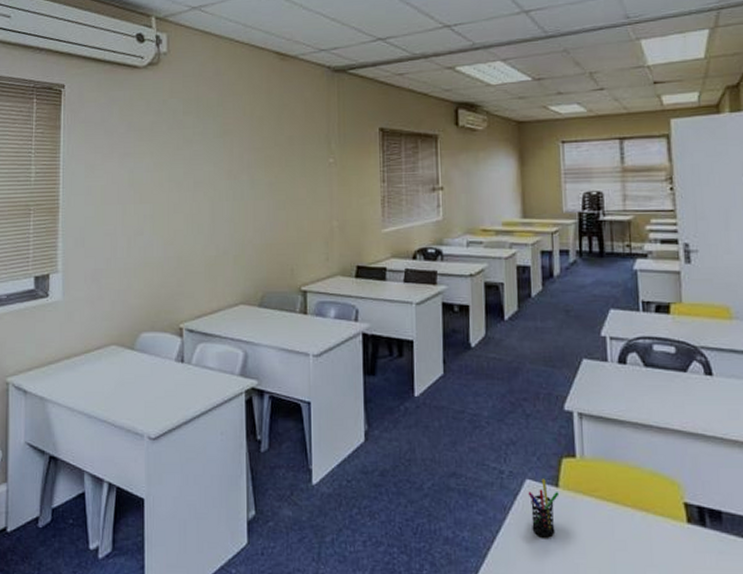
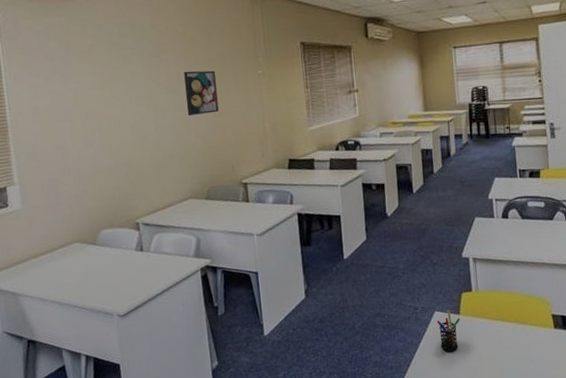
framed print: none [247,155,282,207] -> present [184,70,219,116]

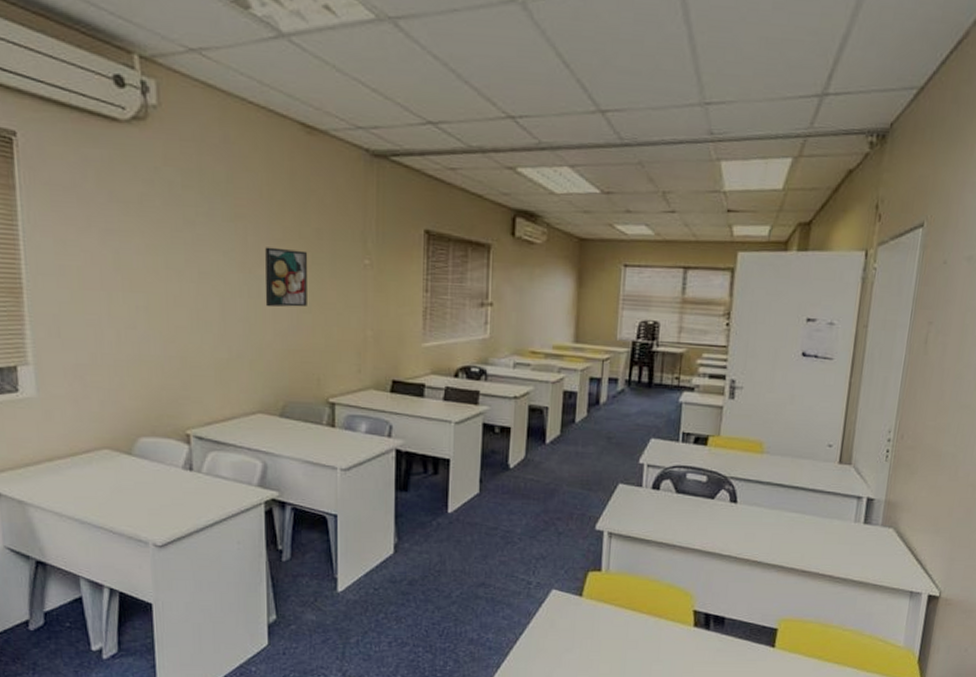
pen holder: present [436,309,461,353] -> none [552,589,582,639]

